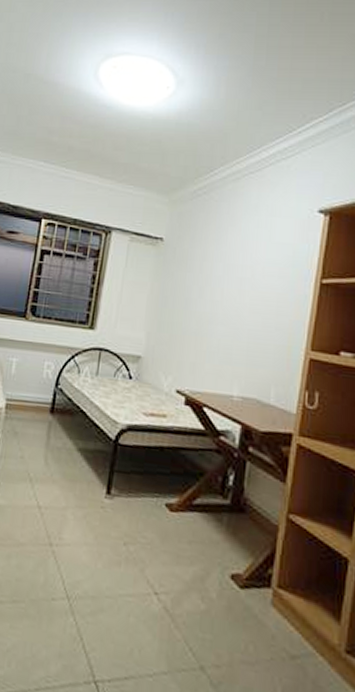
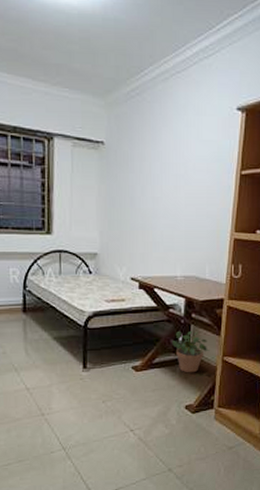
potted plant: none [220,467,270,529] -> present [172,331,210,373]

